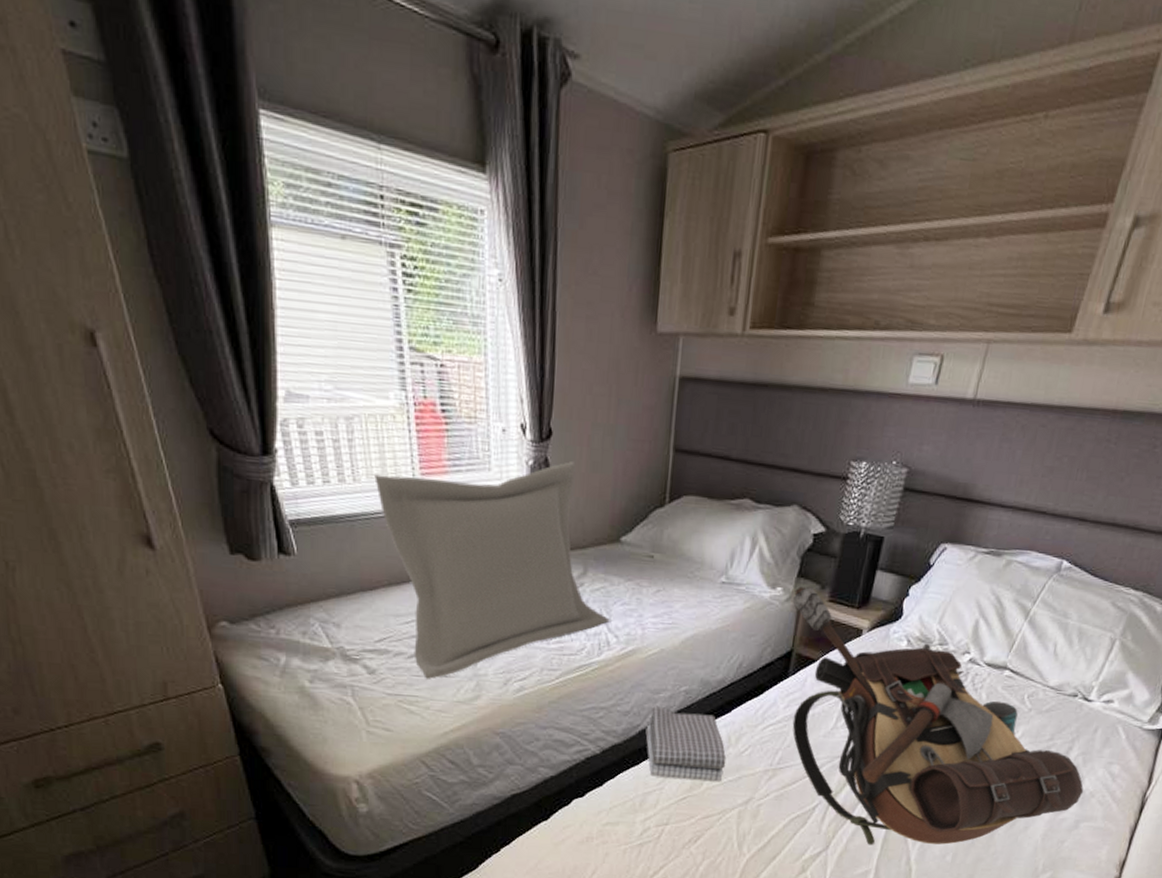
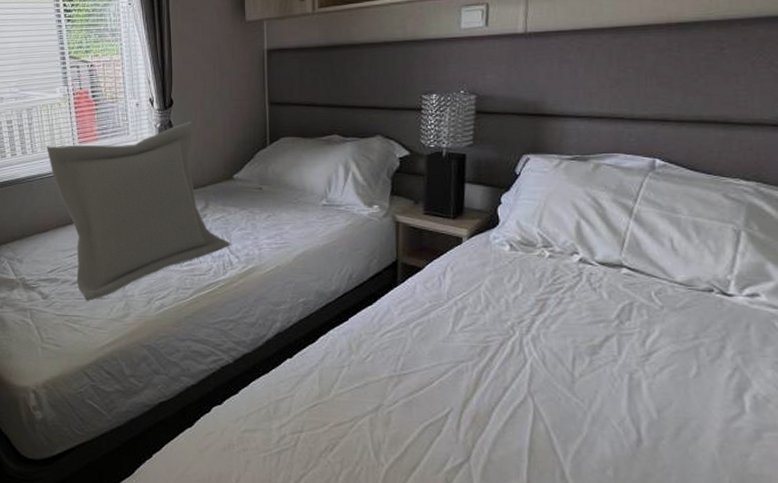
towel: present [645,705,726,782] -> none [272,316,350,389]
backpack: present [792,586,1084,845] -> none [389,202,755,457]

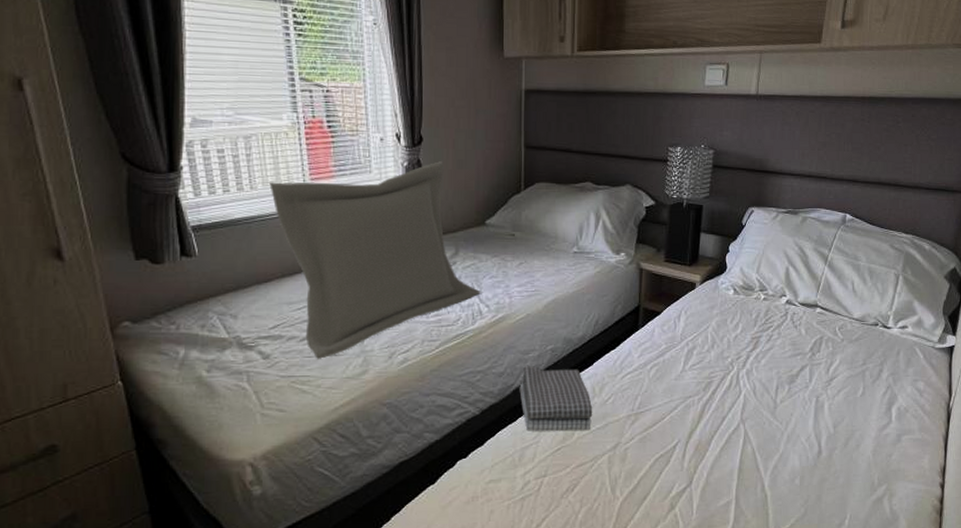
towel: none [272,316,350,389] -> present [519,365,593,432]

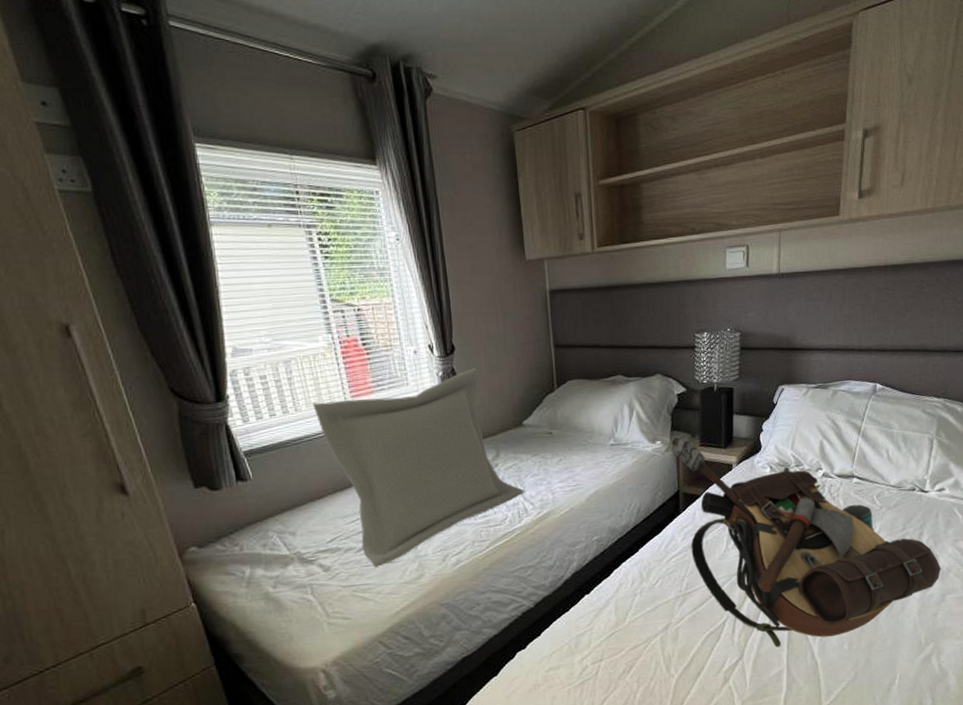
towel: present [519,365,593,432] -> none [569,556,642,620]
backpack: none [634,250,899,477] -> present [670,436,941,648]

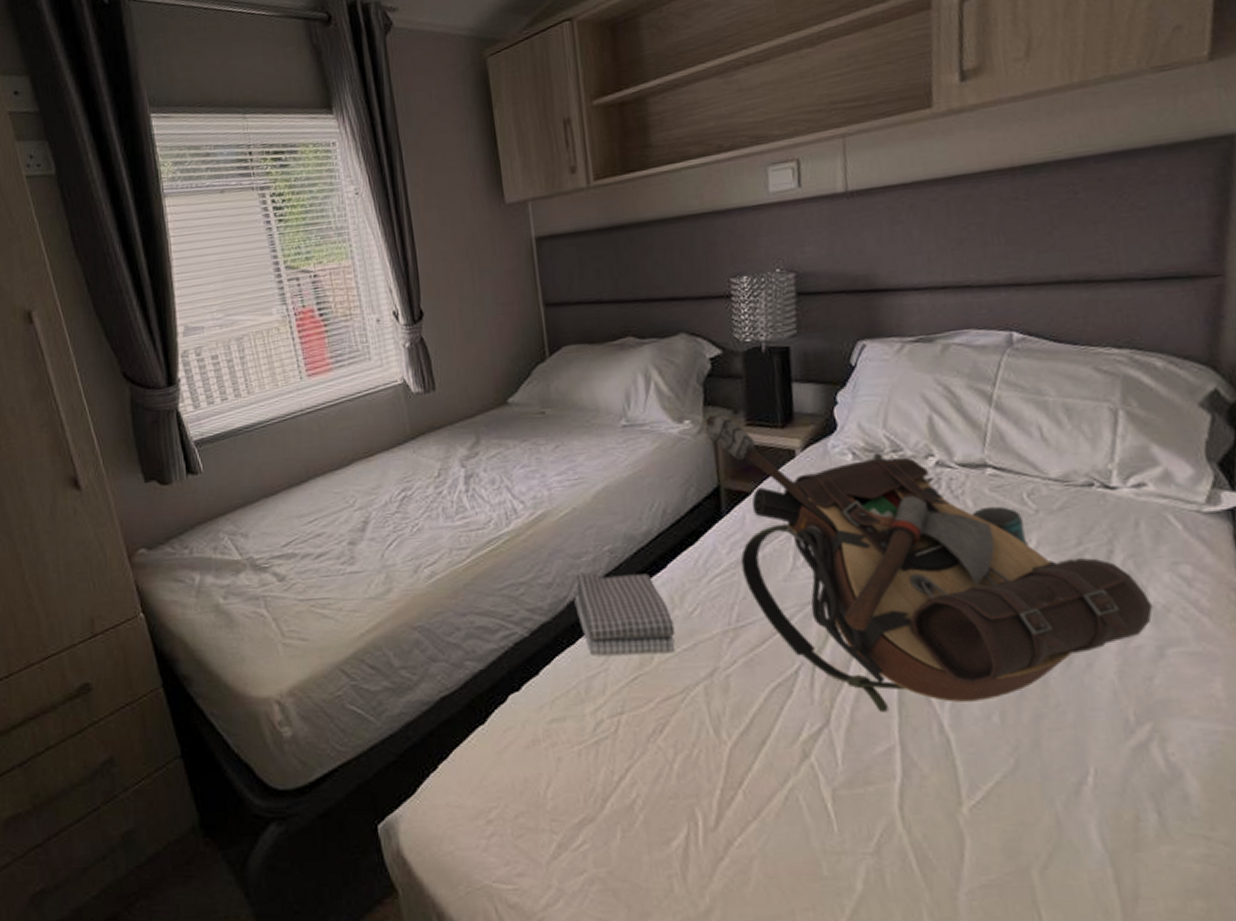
cushion: present [313,367,524,568] -> none [266,335,512,578]
towel: none [569,556,642,620] -> present [574,571,675,657]

